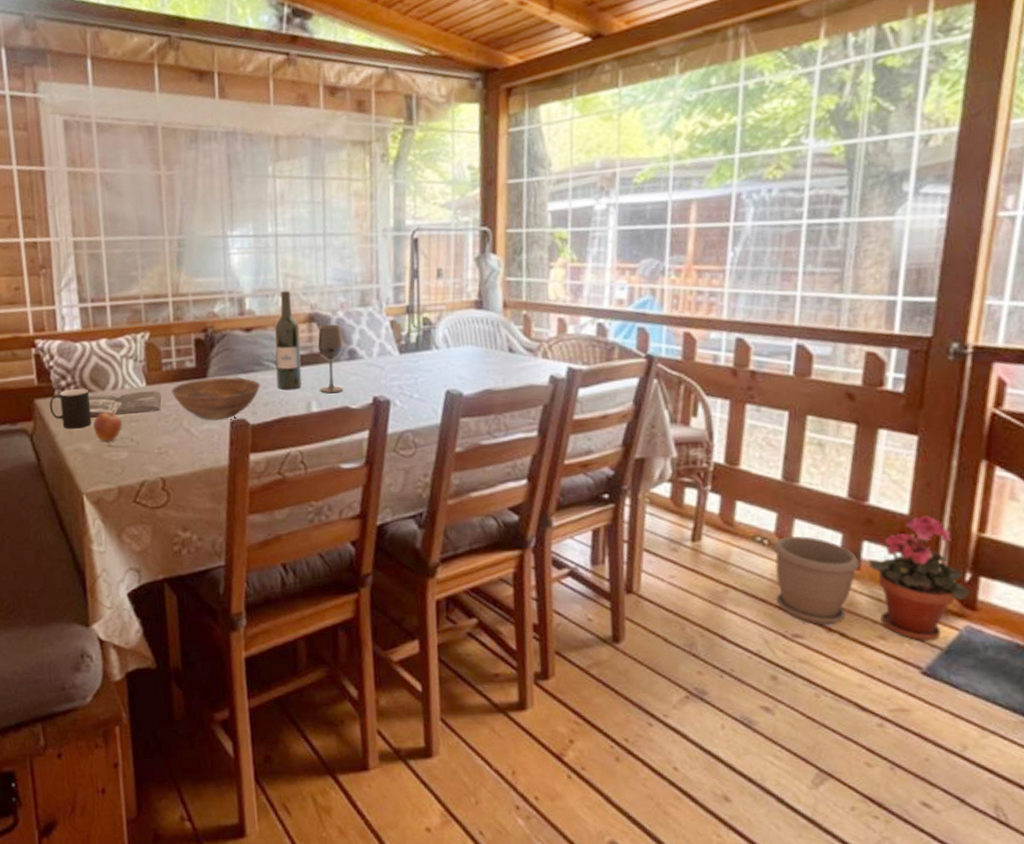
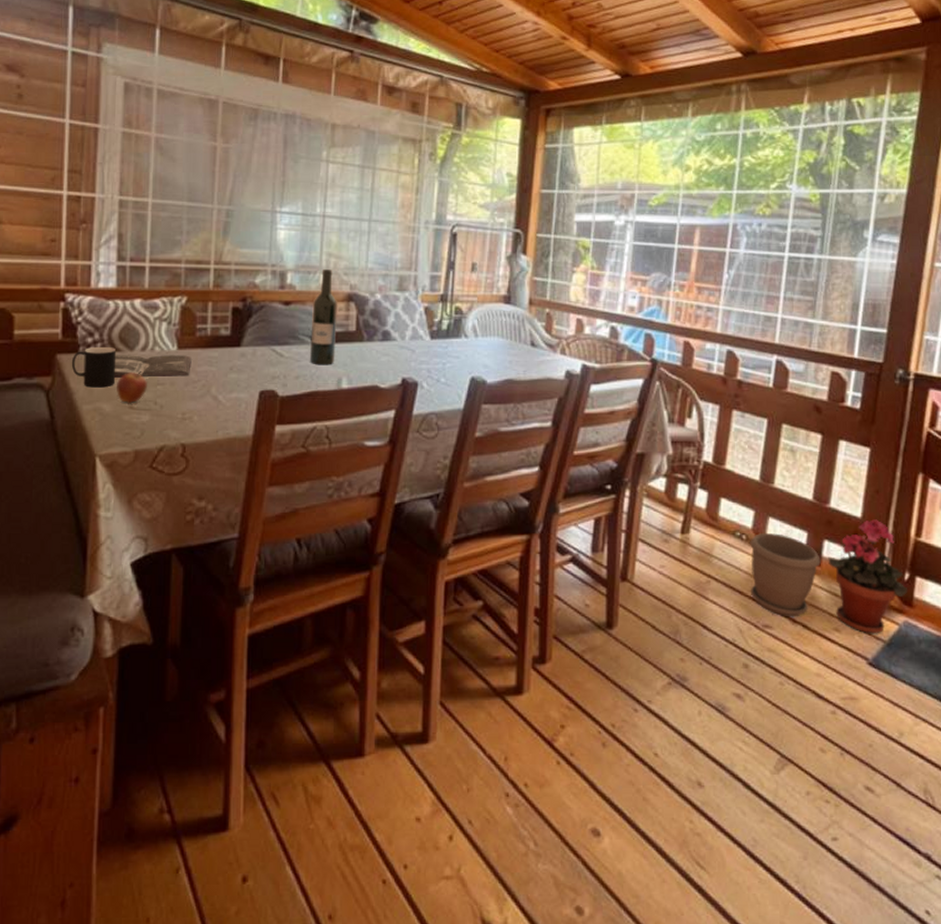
bowl: present [171,376,261,421] -> none [203,346,294,389]
wine glass: present [317,324,343,394] -> none [351,306,378,372]

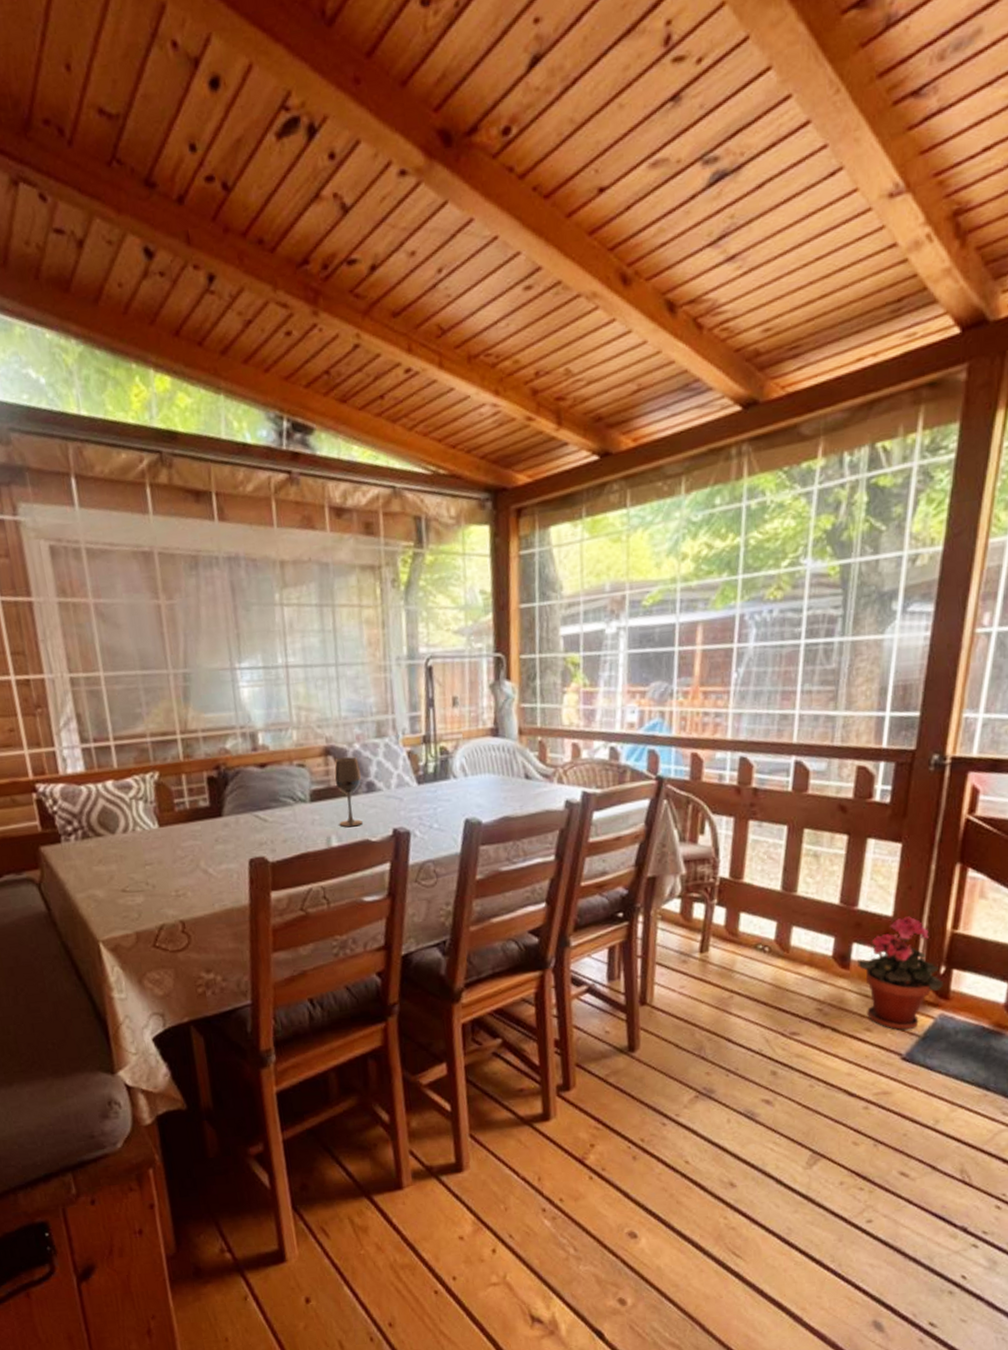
cup: present [71,346,117,388] -> none [55,833,104,876]
magazine: present [115,355,192,376] -> none [98,832,176,862]
fruit: present [117,370,148,403] -> none [105,852,136,887]
wine bottle: present [309,268,338,365] -> none [289,723,321,826]
wine glass: none [351,306,378,372] -> present [334,757,363,828]
flowerpot: present [750,533,821,617] -> none [773,942,850,1023]

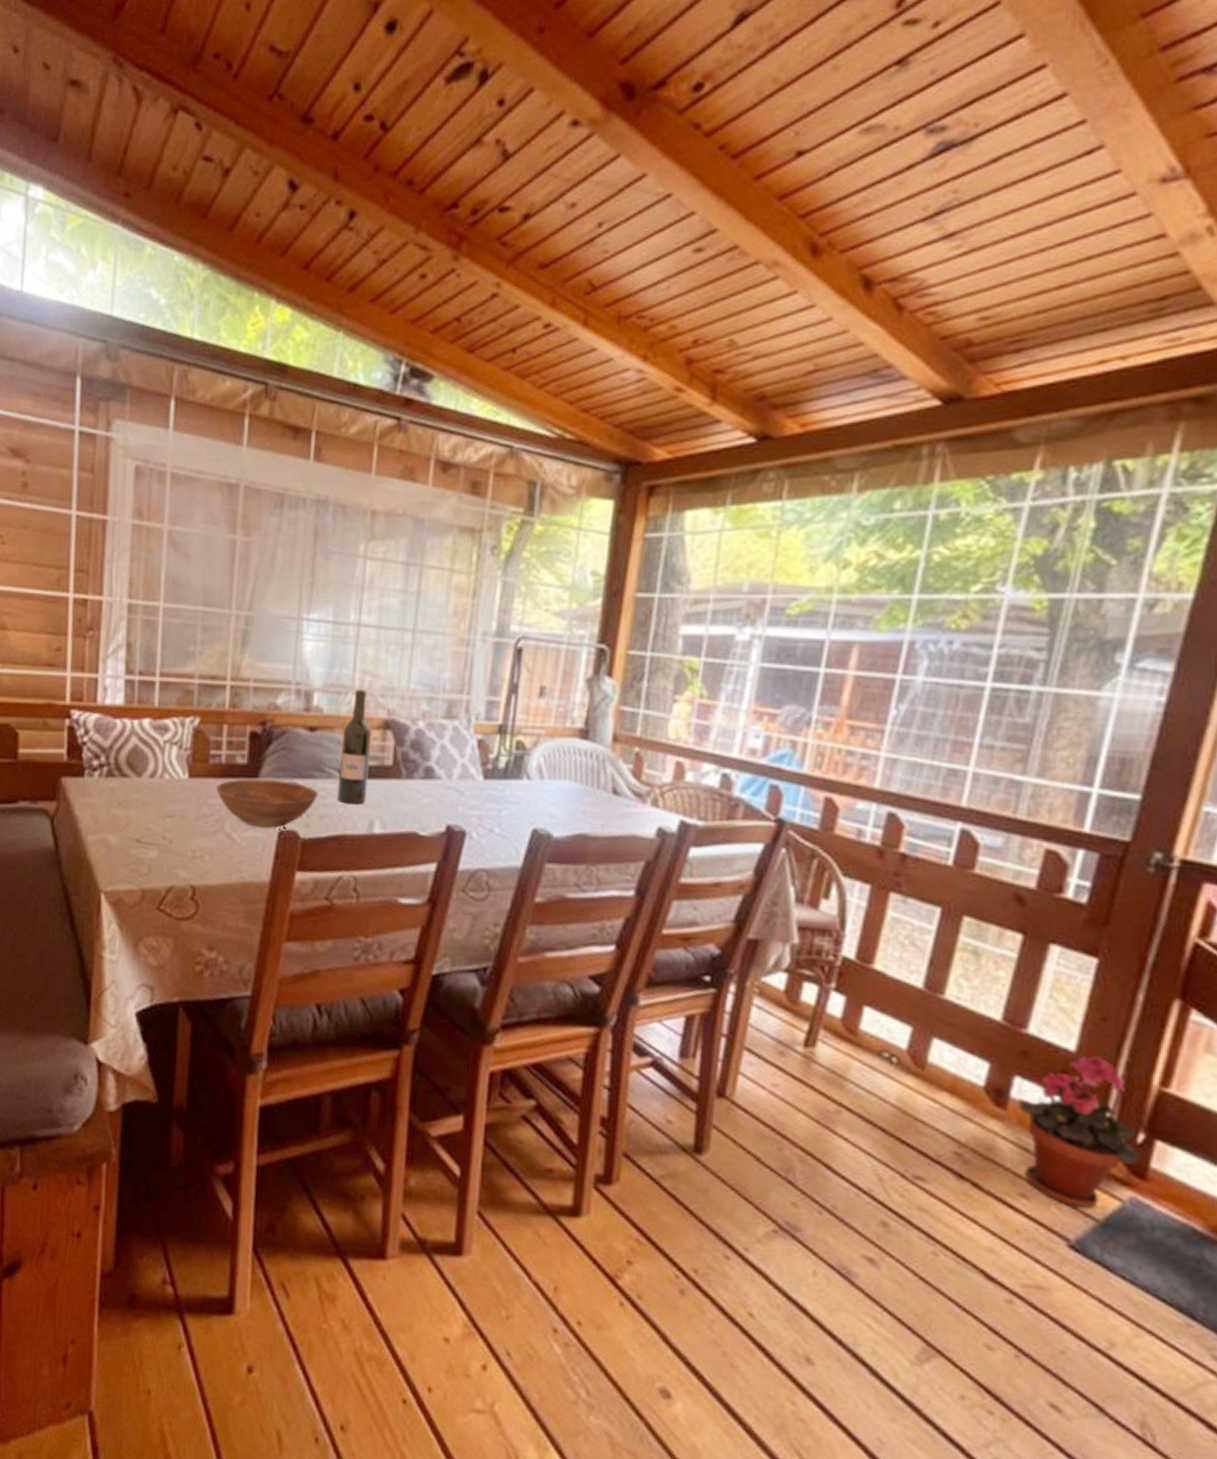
bowl: none [186,814,279,860] -> present [216,778,319,828]
wine bottle: none [289,723,321,826] -> present [336,688,373,805]
wine glass: present [334,757,363,828] -> none [386,735,420,815]

